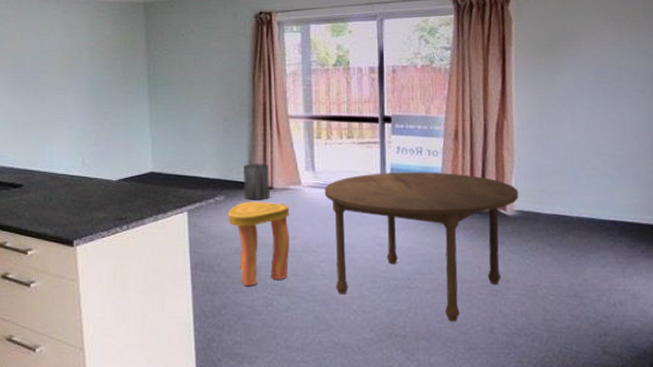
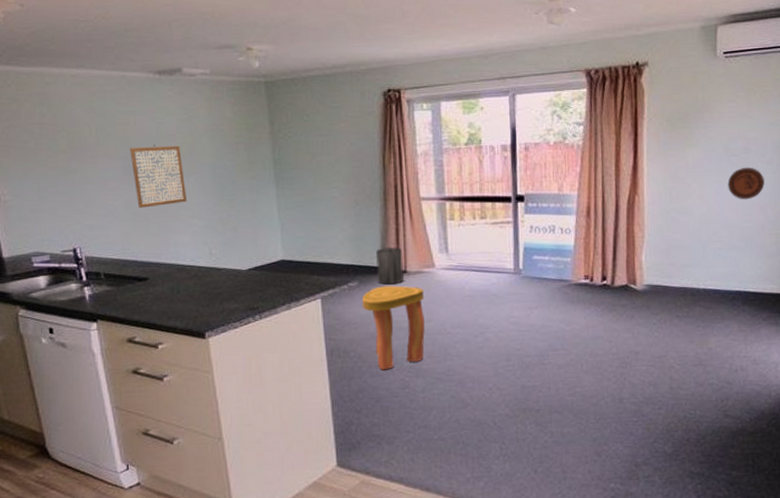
wall art: none [14,59,64,117] -> present [130,145,187,208]
dining table: present [324,172,519,322] -> none [458,250,649,395]
decorative plate: none [599,95,638,128] -> present [727,167,765,200]

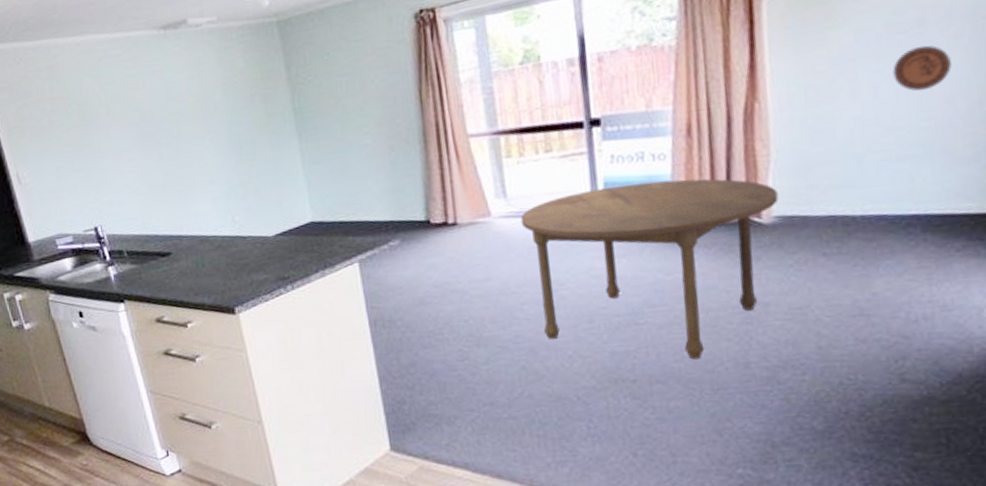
wall art: present [130,145,187,208] -> none [141,105,204,178]
stool: present [361,285,425,371] -> none [405,241,485,341]
trash can: present [375,246,405,286] -> none [418,195,454,242]
dining table: none [458,250,649,395] -> present [520,178,779,360]

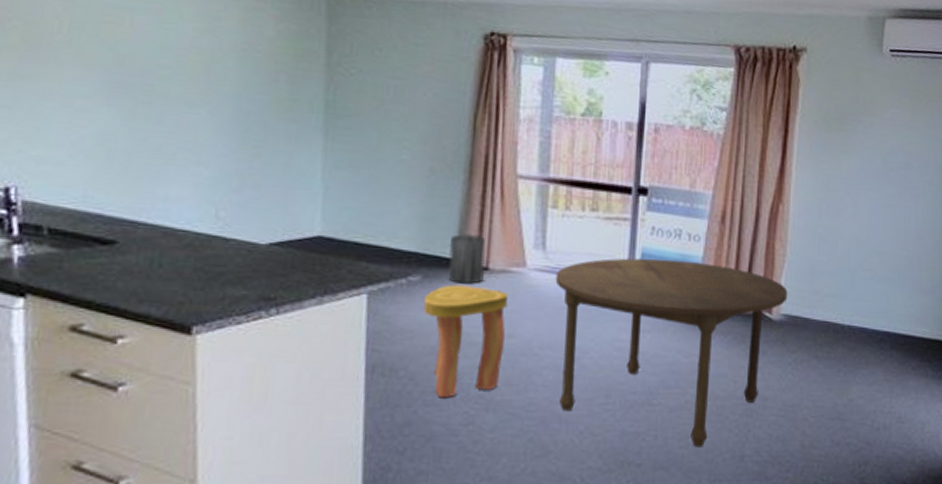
stool: none [405,241,485,341] -> present [423,283,509,399]
trash can: none [418,195,454,242] -> present [448,233,486,285]
decorative plate: present [892,45,952,91] -> none [884,185,924,224]

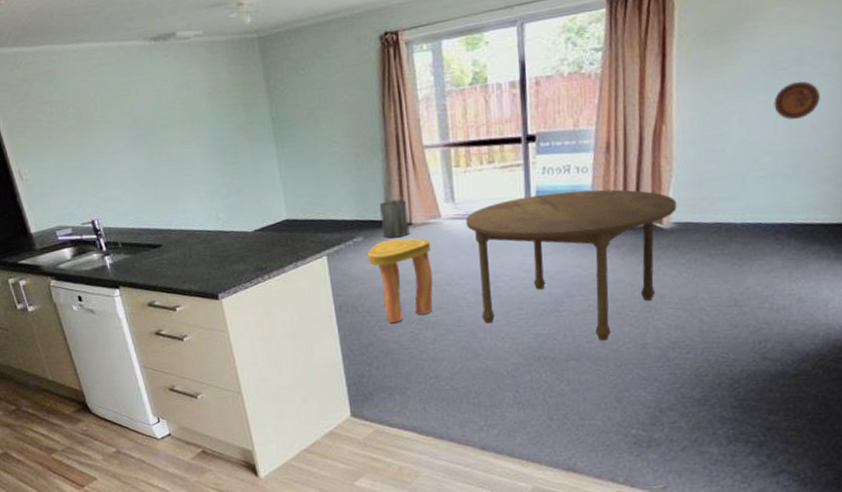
decorative plate: none [884,185,924,224] -> present [774,81,820,120]

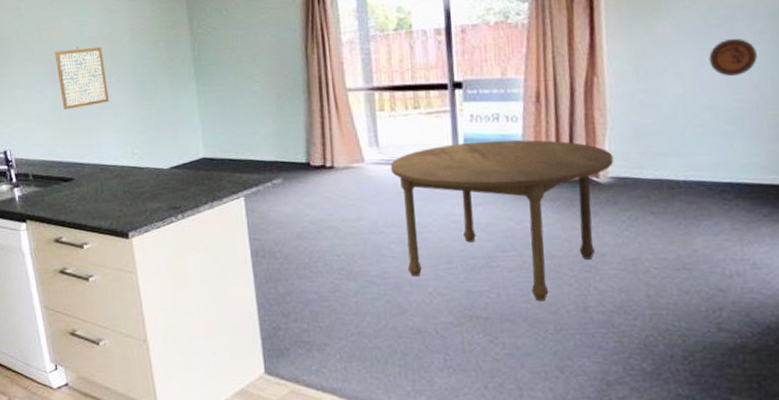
wall art: none [133,112,191,177] -> present [55,46,109,110]
stool: present [367,238,433,324] -> none [286,181,356,272]
trash can: present [379,198,410,239] -> none [300,141,332,183]

